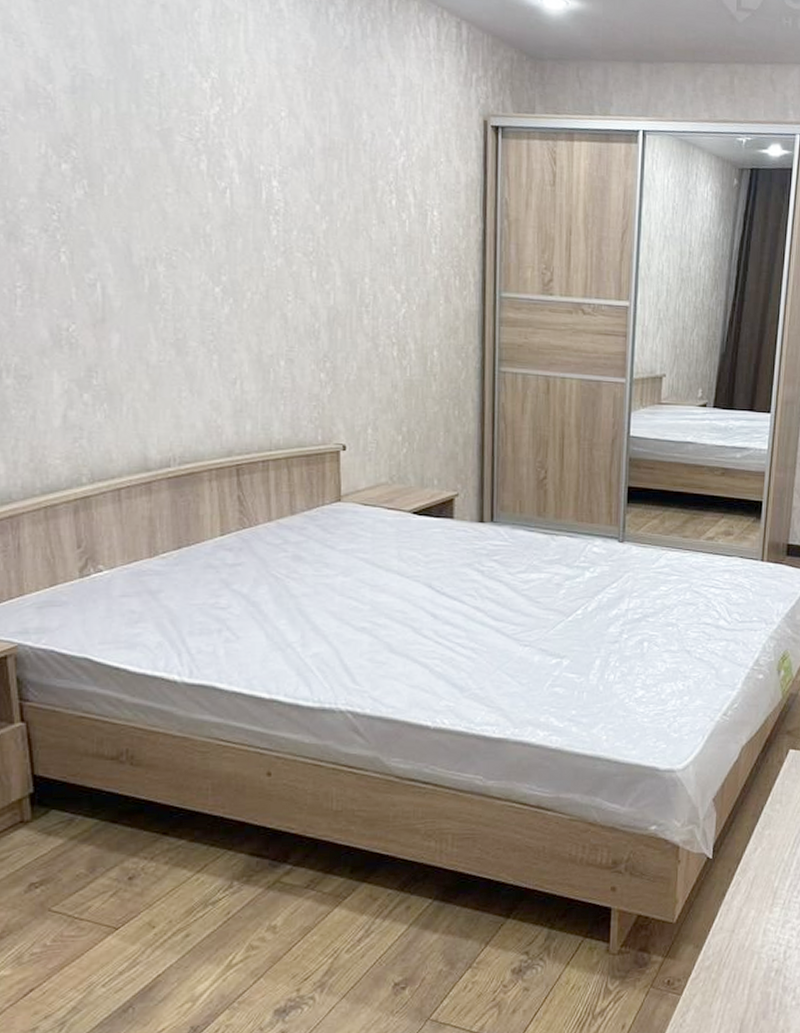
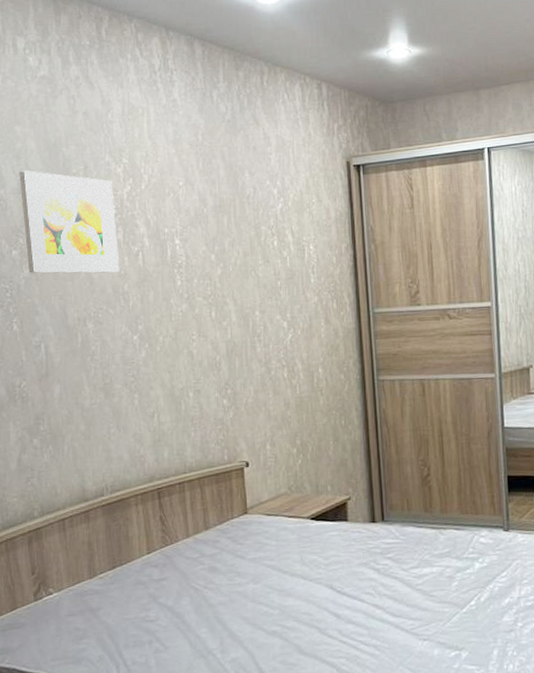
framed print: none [73,65,202,209] -> present [20,170,120,274]

